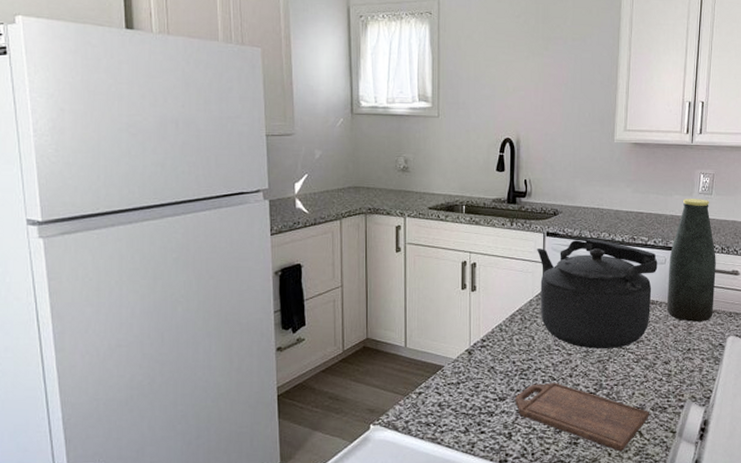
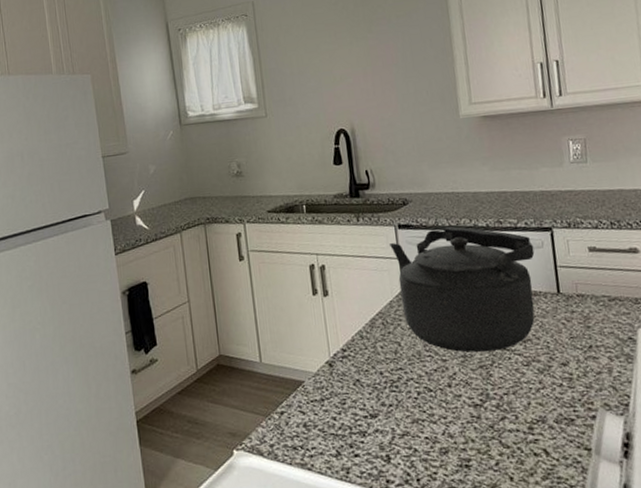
cutting board: present [515,382,649,452] -> none [388,393,554,475]
bottle: present [666,199,716,322] -> none [547,168,614,313]

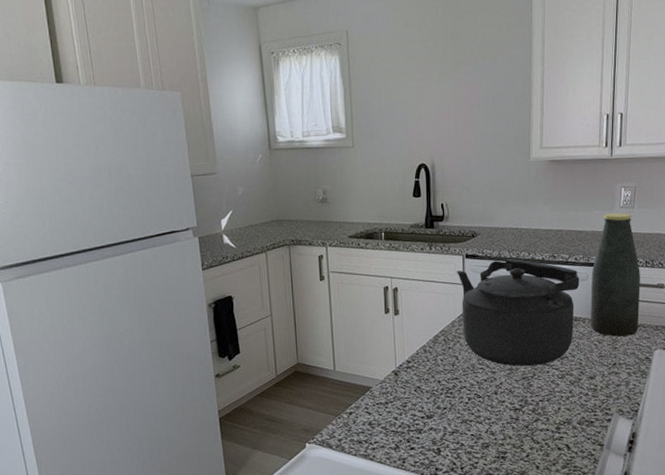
bottle: none [547,168,614,313] -> present [590,213,640,337]

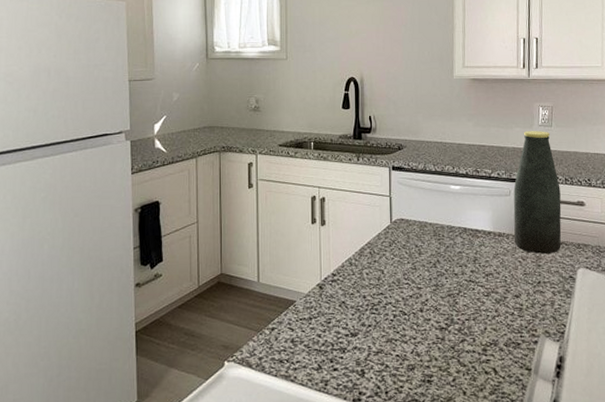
kettle: present [456,259,580,367] -> none [382,172,503,283]

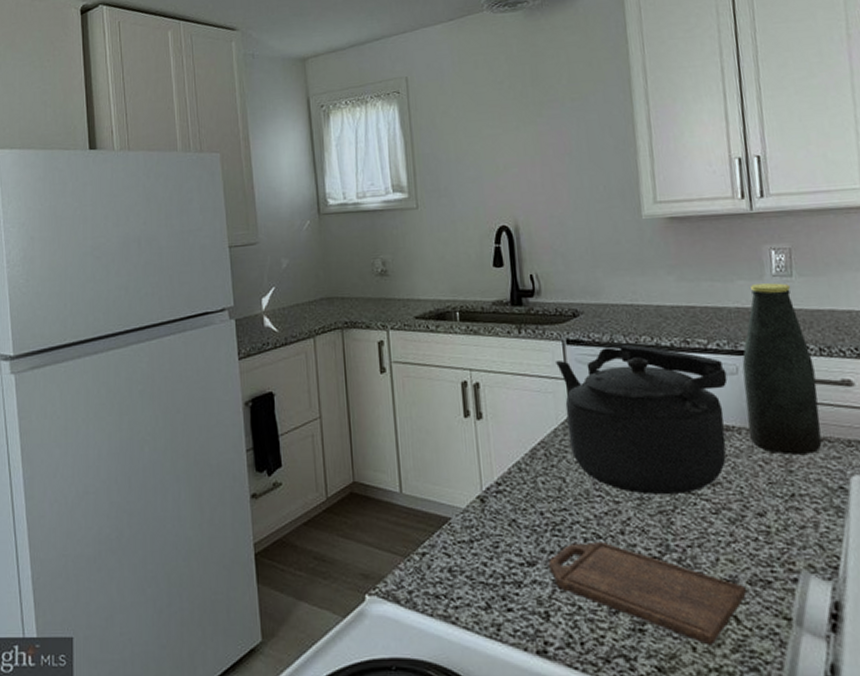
cutting board: none [367,317,503,390] -> present [549,541,747,646]
kettle: none [382,172,503,283] -> present [554,345,728,495]

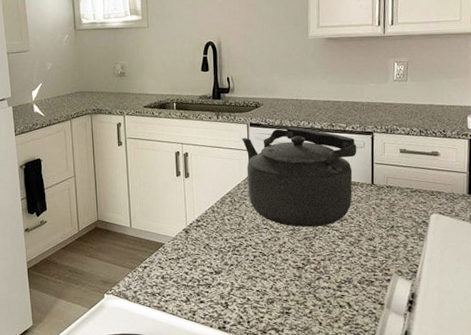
cutting board: present [549,541,747,646] -> none [230,257,357,321]
bottle: present [742,283,822,455] -> none [367,85,416,201]

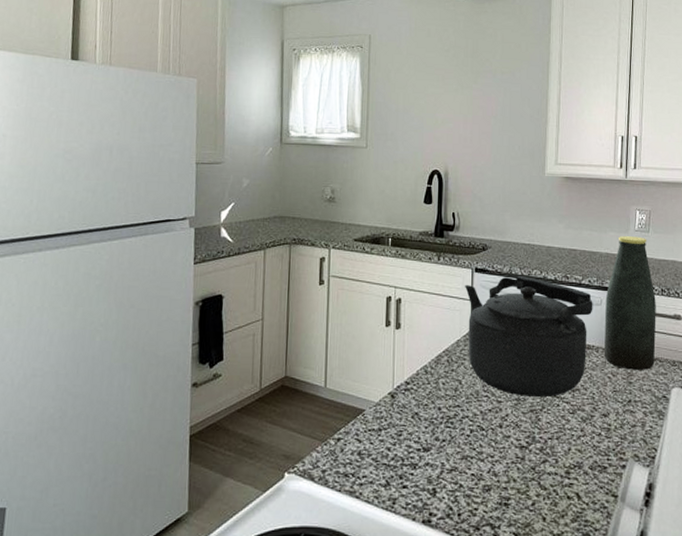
bottle: none [367,85,416,201] -> present [603,236,656,370]

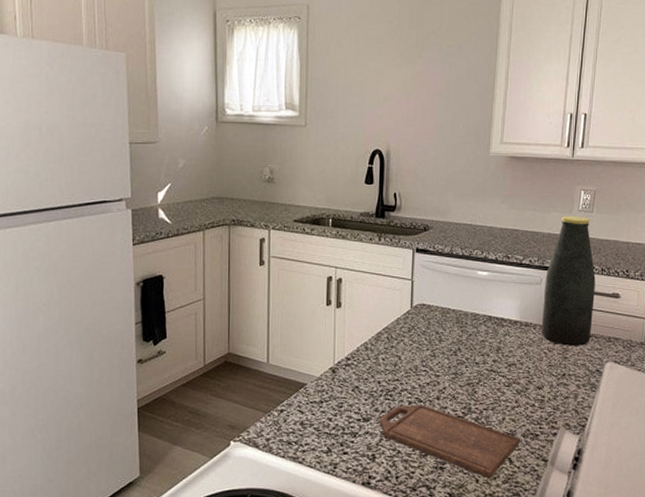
cutting board: none [440,432,587,517] -> present [380,404,520,479]
kettle: present [464,276,593,398] -> none [404,256,533,372]

